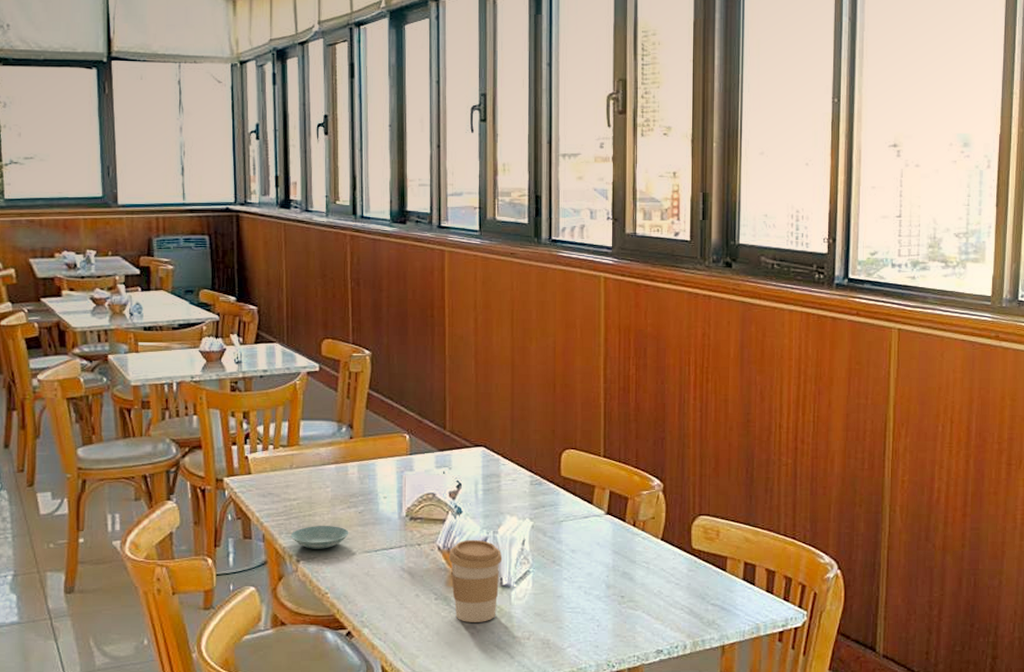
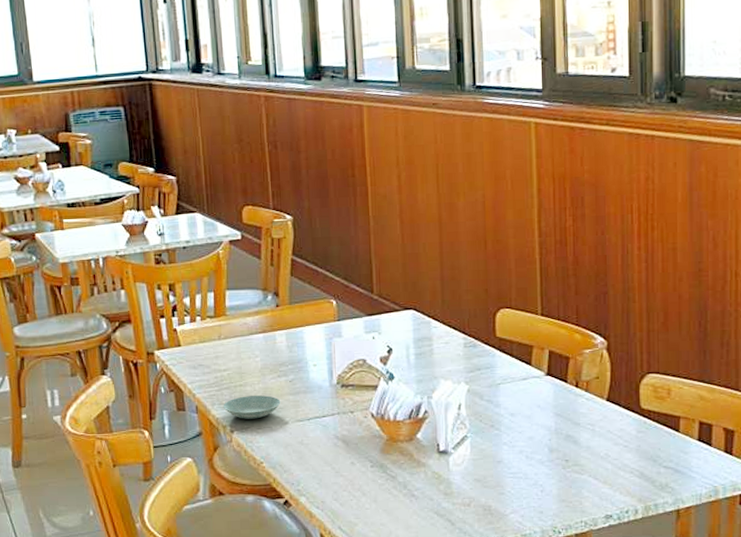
coffee cup: present [448,539,503,622] -> none [382,405,438,489]

